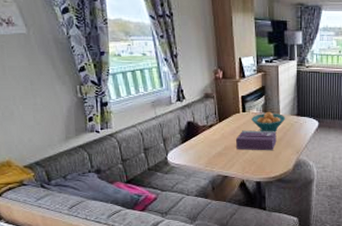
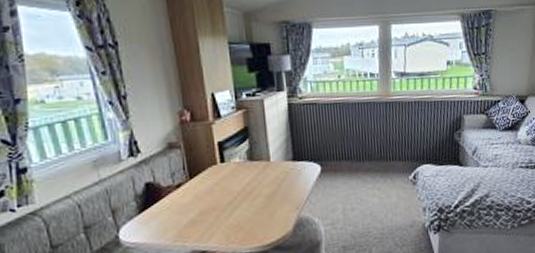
tissue box: present [236,130,277,151] -> none [214,183,269,214]
fruit bowl: present [251,111,286,132] -> none [233,158,279,187]

